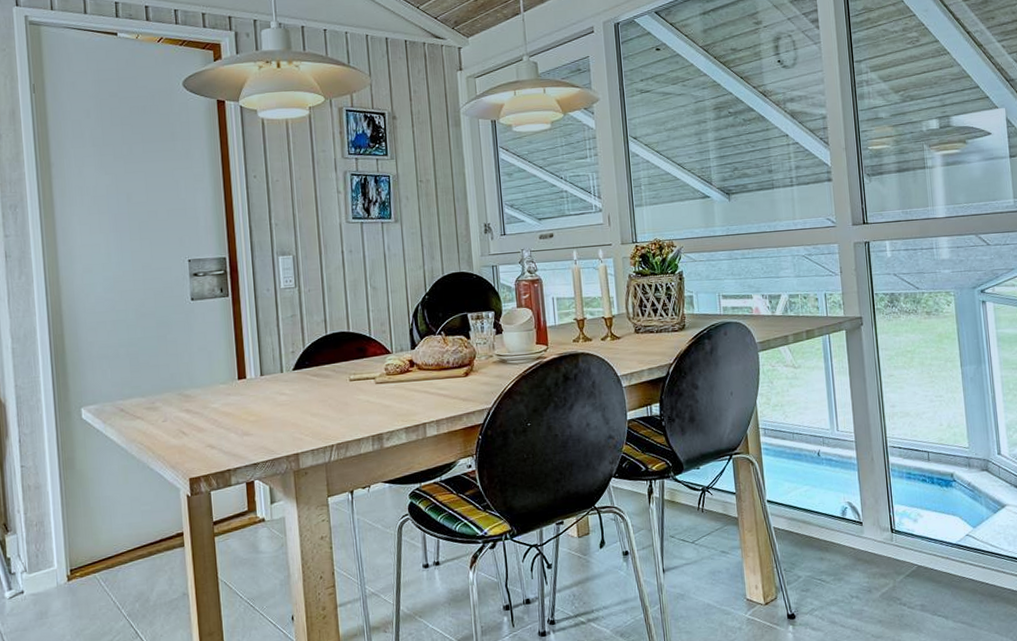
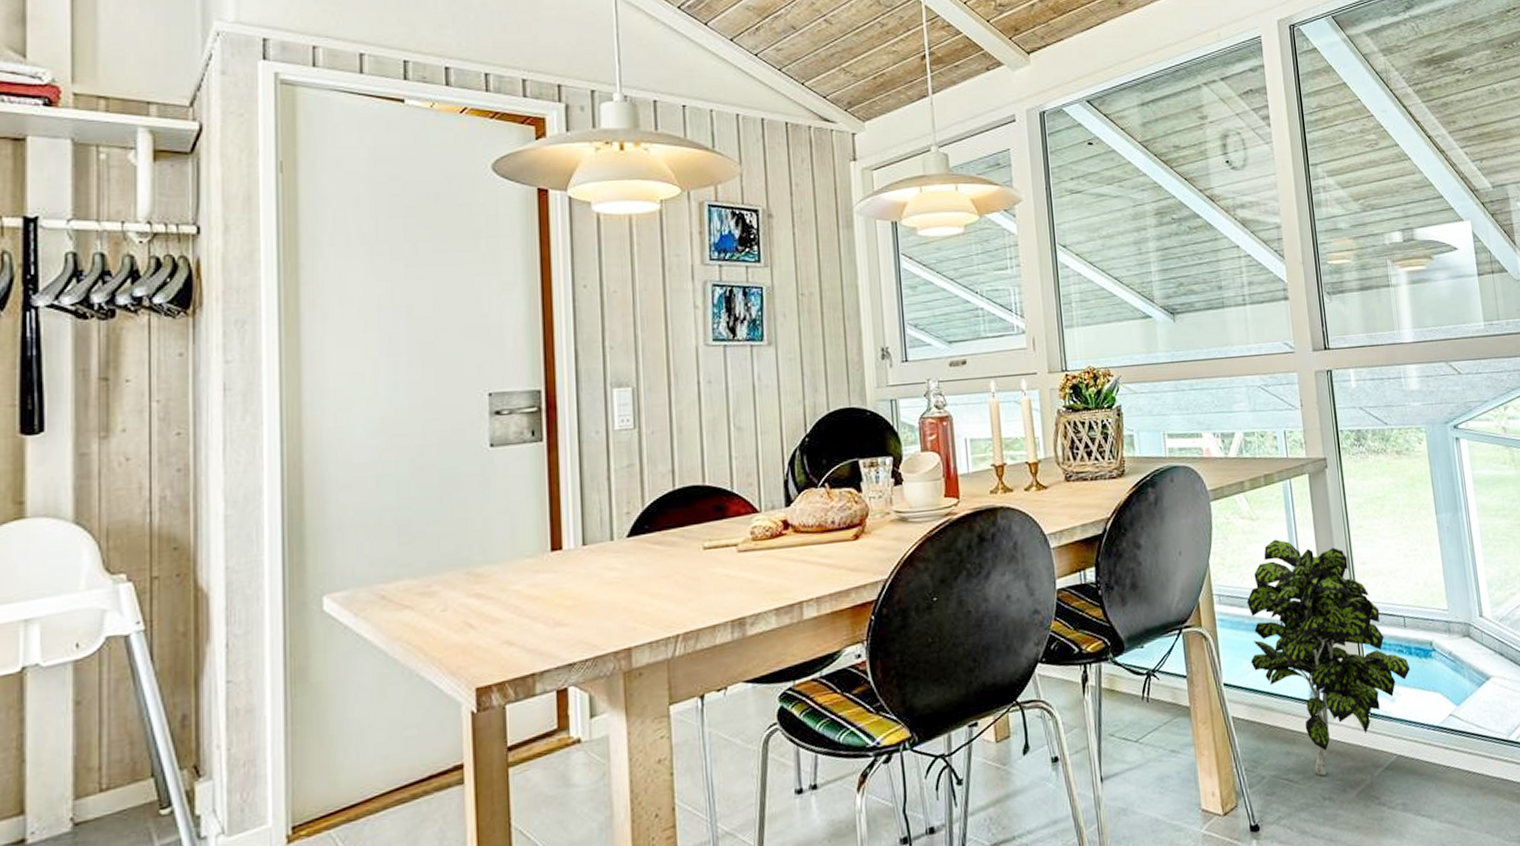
indoor plant: none [788,384,933,579] -> present [1246,539,1411,776]

